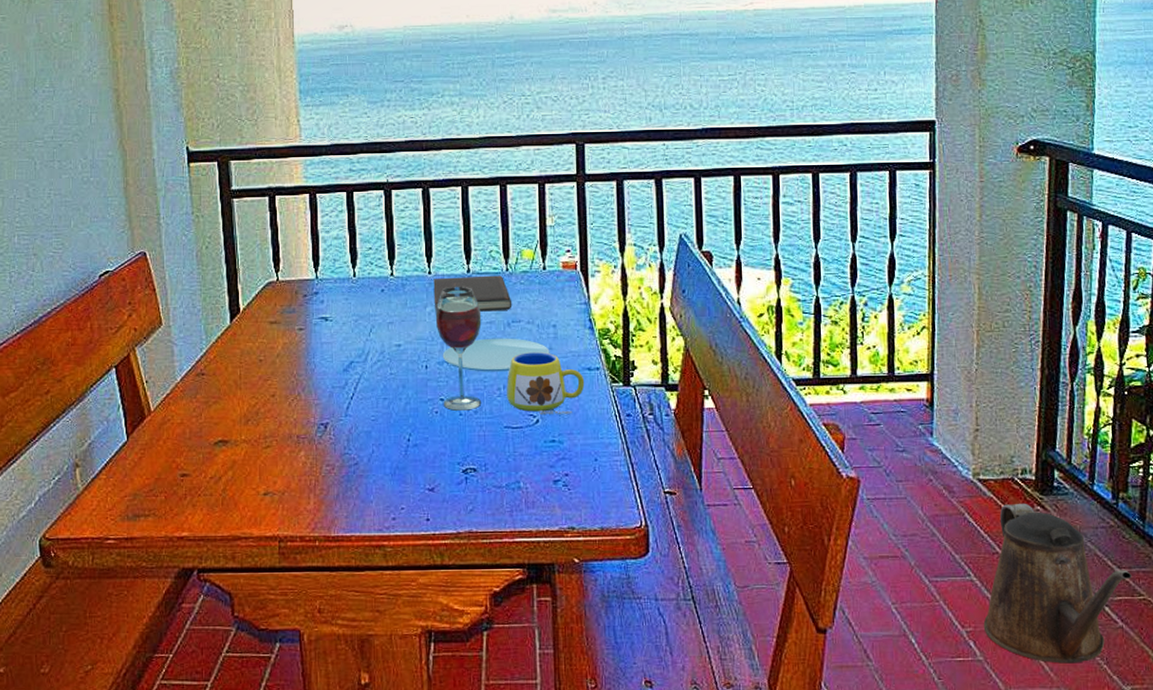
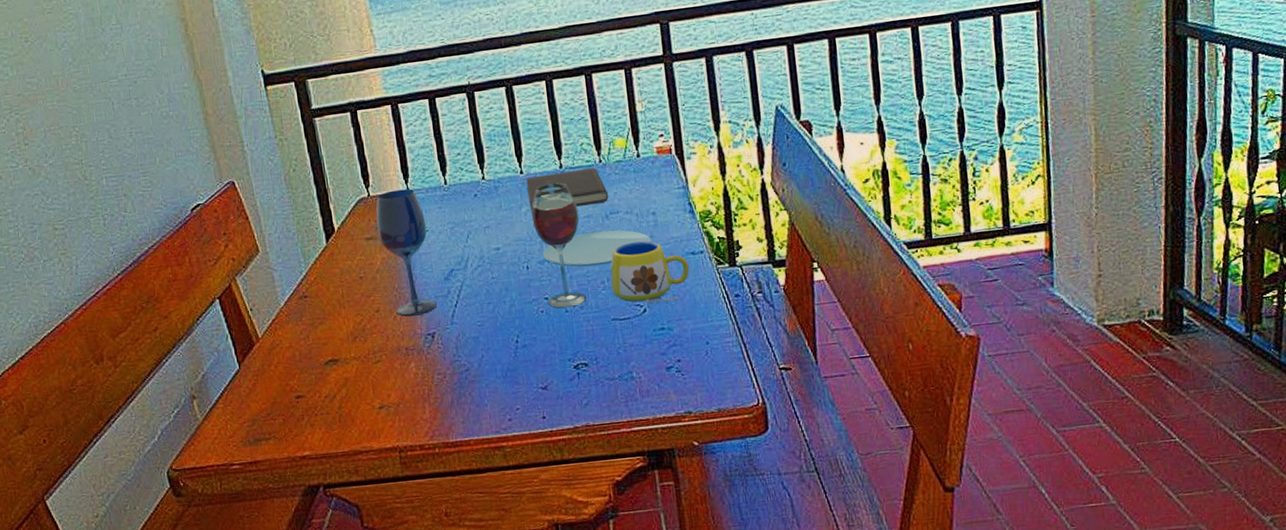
wineglass: none [283,277,332,404] -> present [376,188,436,317]
watering can: present [983,503,1132,664] -> none [1115,344,1269,501]

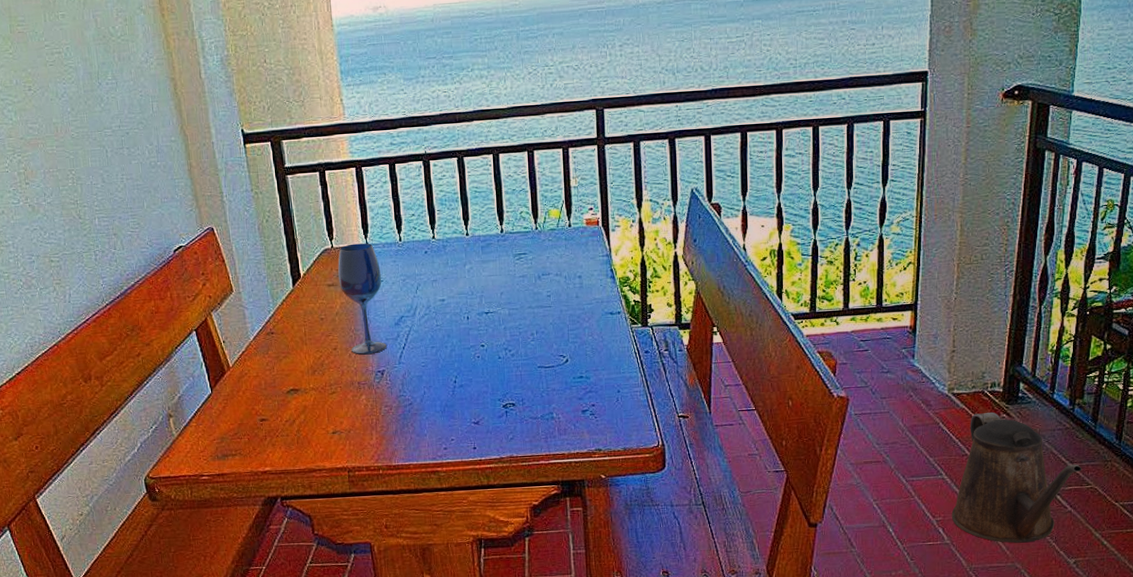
hardcover book: present [526,167,609,212] -> none [471,233,542,270]
wineglass: present [531,182,586,308] -> none [474,245,517,355]
plate: present [542,229,652,267] -> none [481,289,577,320]
mug: present [610,240,690,303] -> none [538,300,608,355]
watering can: none [1115,344,1269,501] -> present [951,411,1082,543]

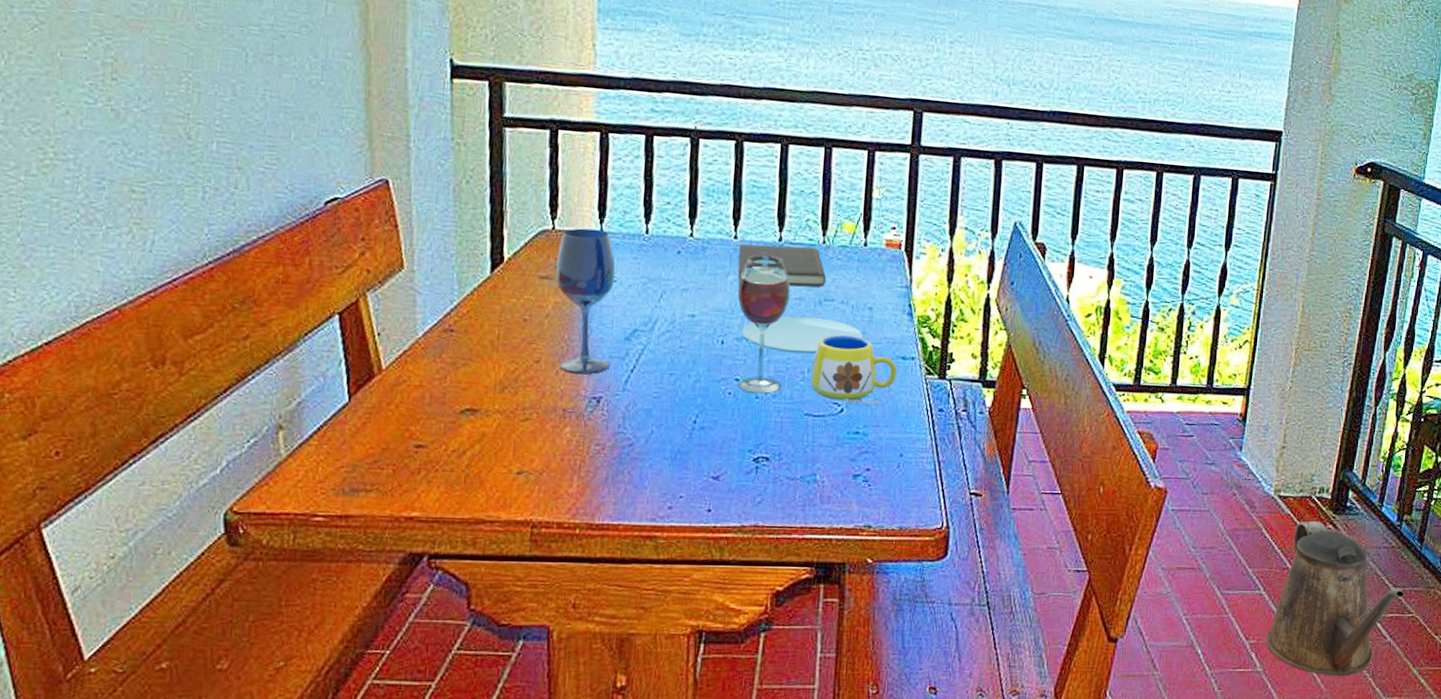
hardcover book: none [471,233,542,270] -> present [738,244,827,287]
wineglass: none [474,245,517,355] -> present [737,255,791,394]
plate: none [481,289,577,320] -> present [742,315,863,354]
mug: none [538,300,608,355] -> present [809,335,898,405]

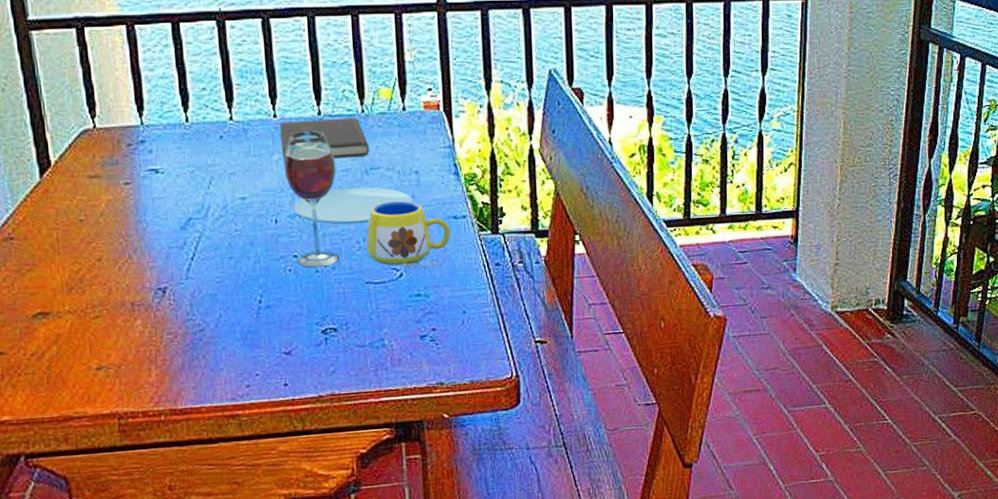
wineglass: present [556,228,616,375] -> none [102,123,170,268]
watering can: present [1266,521,1405,676] -> none [835,331,966,478]

